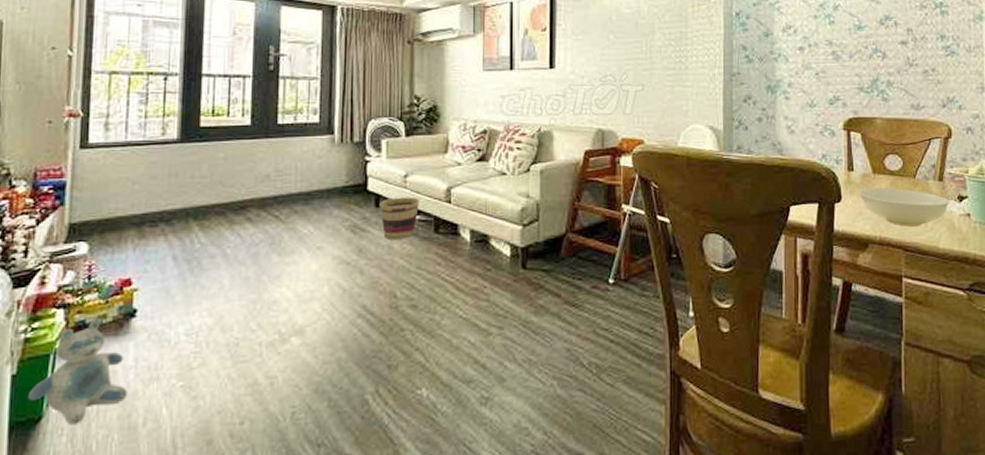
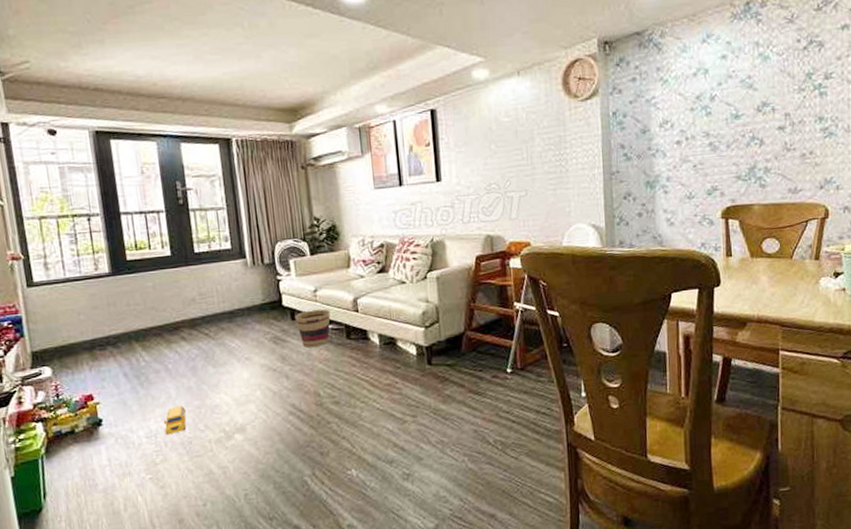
polar bear: present [27,317,127,424] -> none [27,427,107,513]
toy truck: none [209,298,238,334] -> present [163,405,186,435]
bowl: present [859,188,950,227] -> none [738,269,826,305]

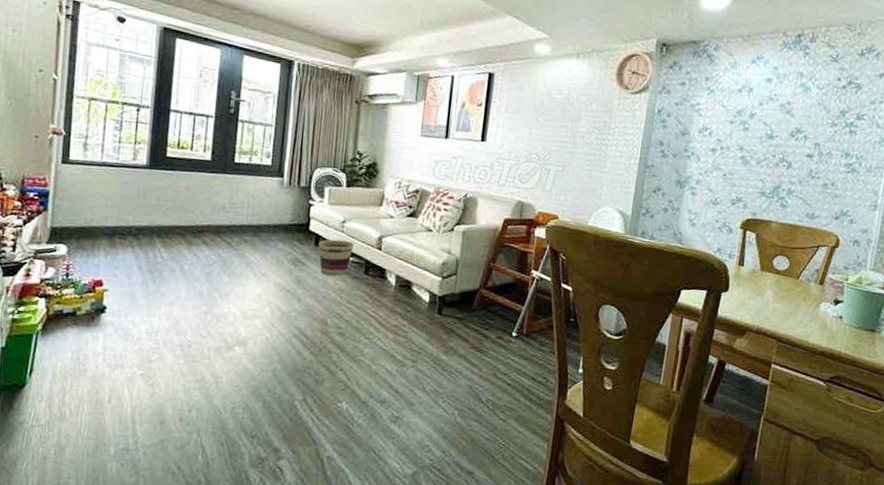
toy truck: present [163,405,186,435] -> none [166,307,192,335]

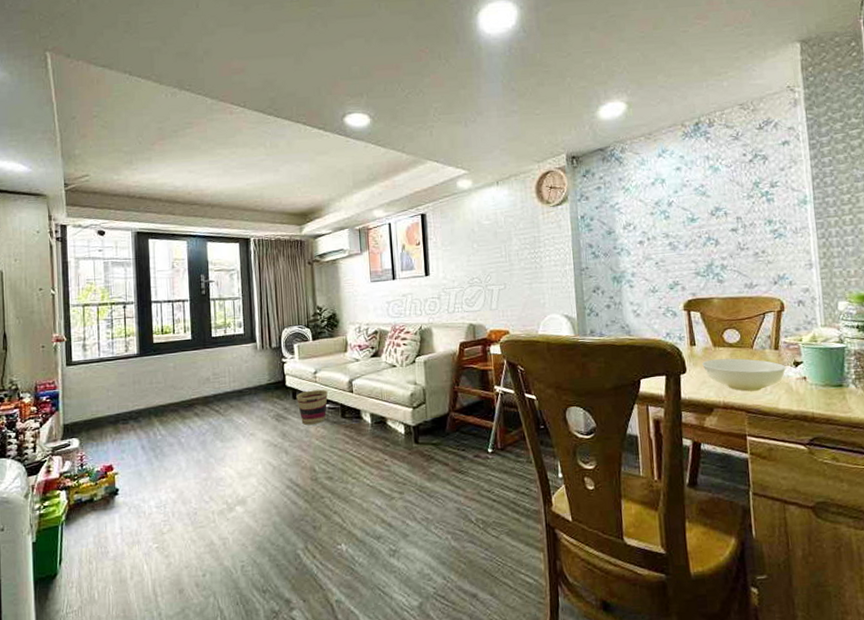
bowl: none [745,282,827,322] -> present [702,358,787,392]

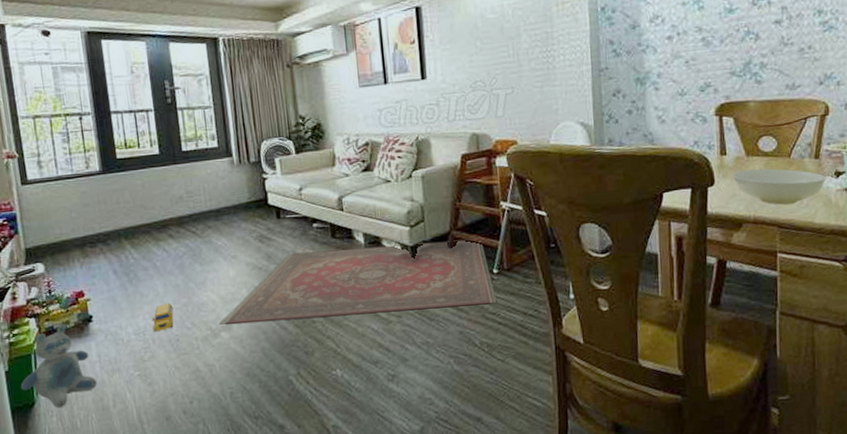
polar bear: none [45,496,117,579] -> present [20,323,97,408]
toy truck: none [173,477,194,506] -> present [151,302,174,332]
area rug: none [235,420,492,499] -> present [219,239,497,325]
basket: present [296,389,328,425] -> none [280,207,316,246]

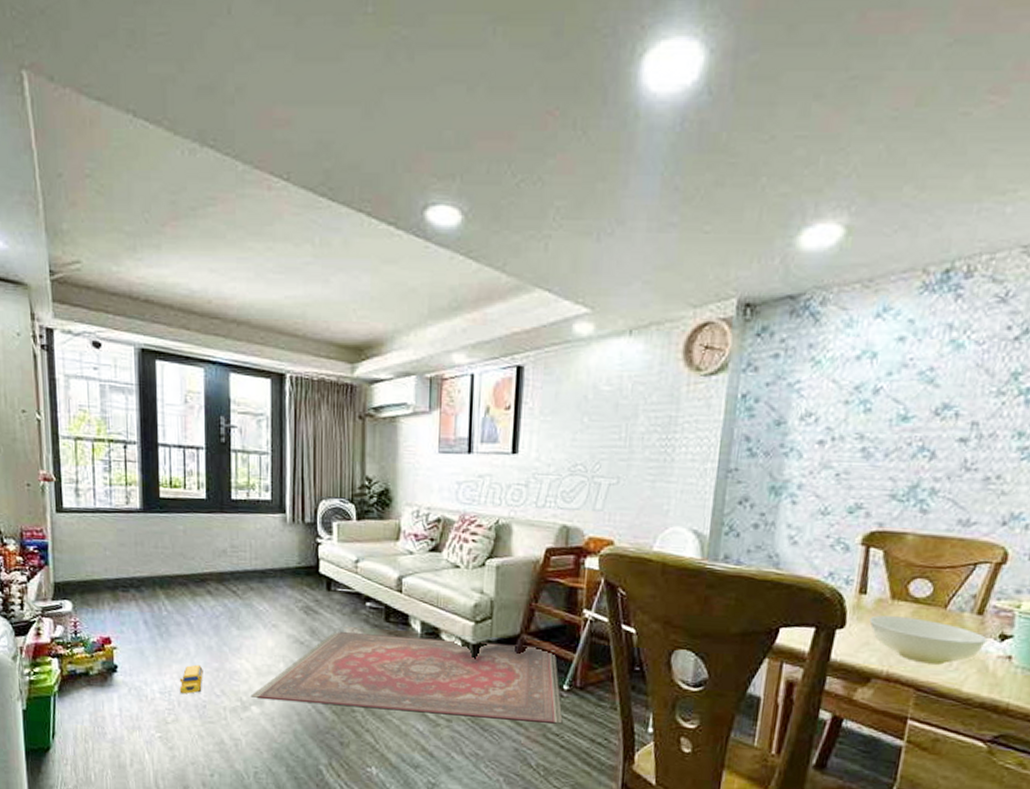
polar bear: present [20,323,97,408] -> none [37,669,115,757]

